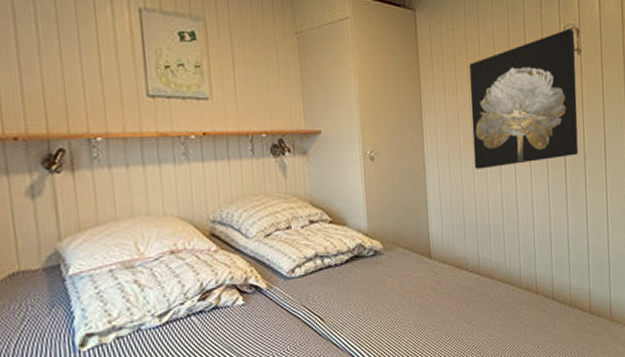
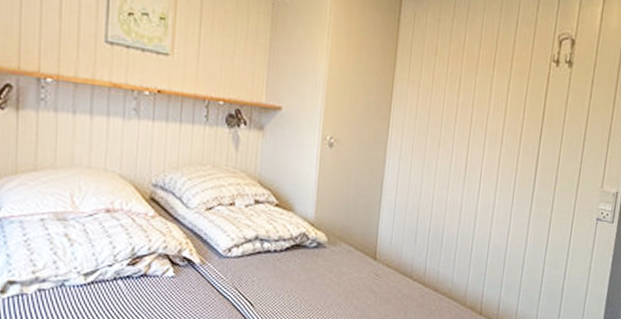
wall art: present [469,28,579,169] -> none [438,37,569,176]

